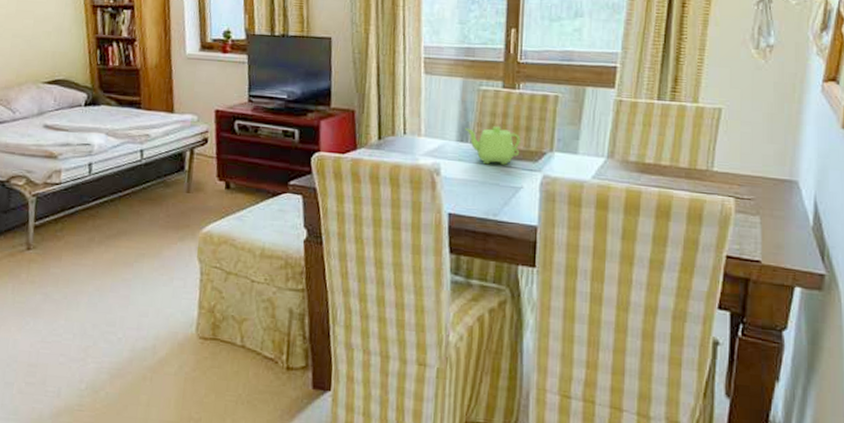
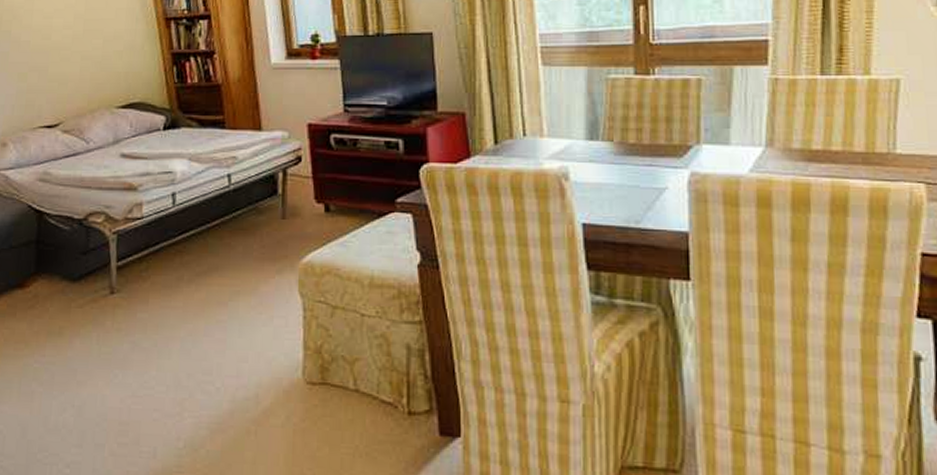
teapot: present [464,126,521,165] -> none [593,119,661,164]

